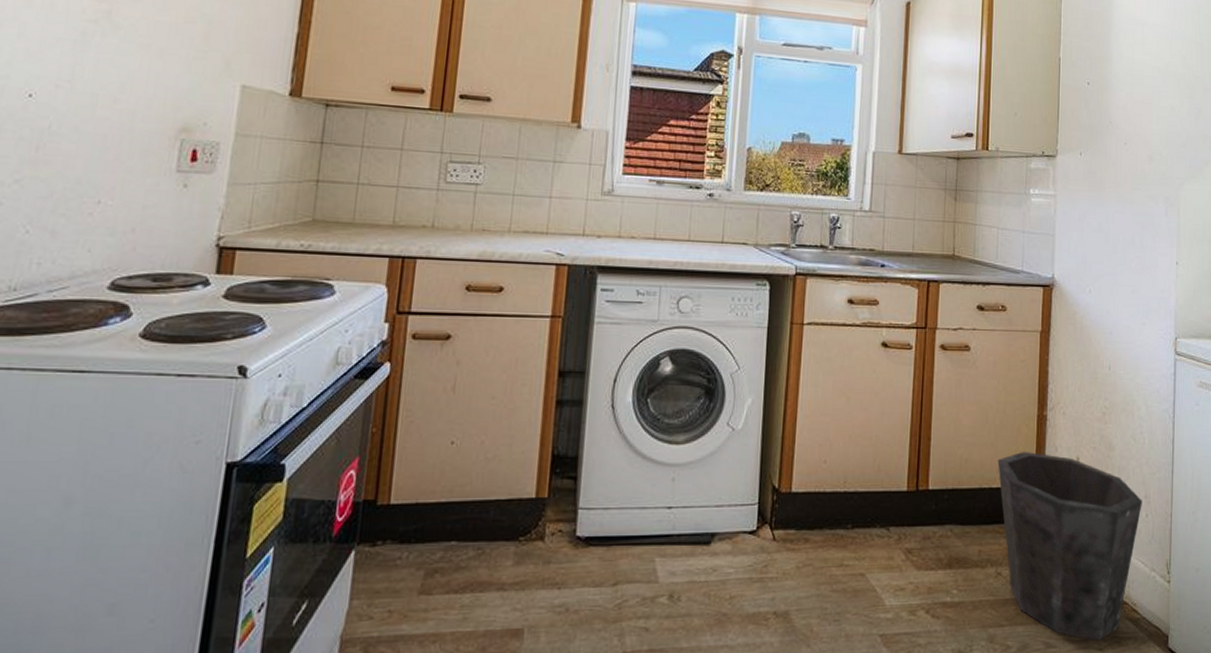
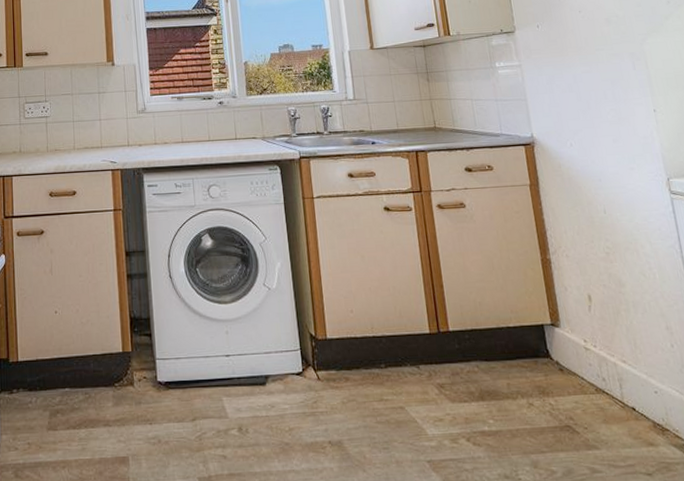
waste bin: present [997,451,1142,641] -> none [510,292,666,466]

